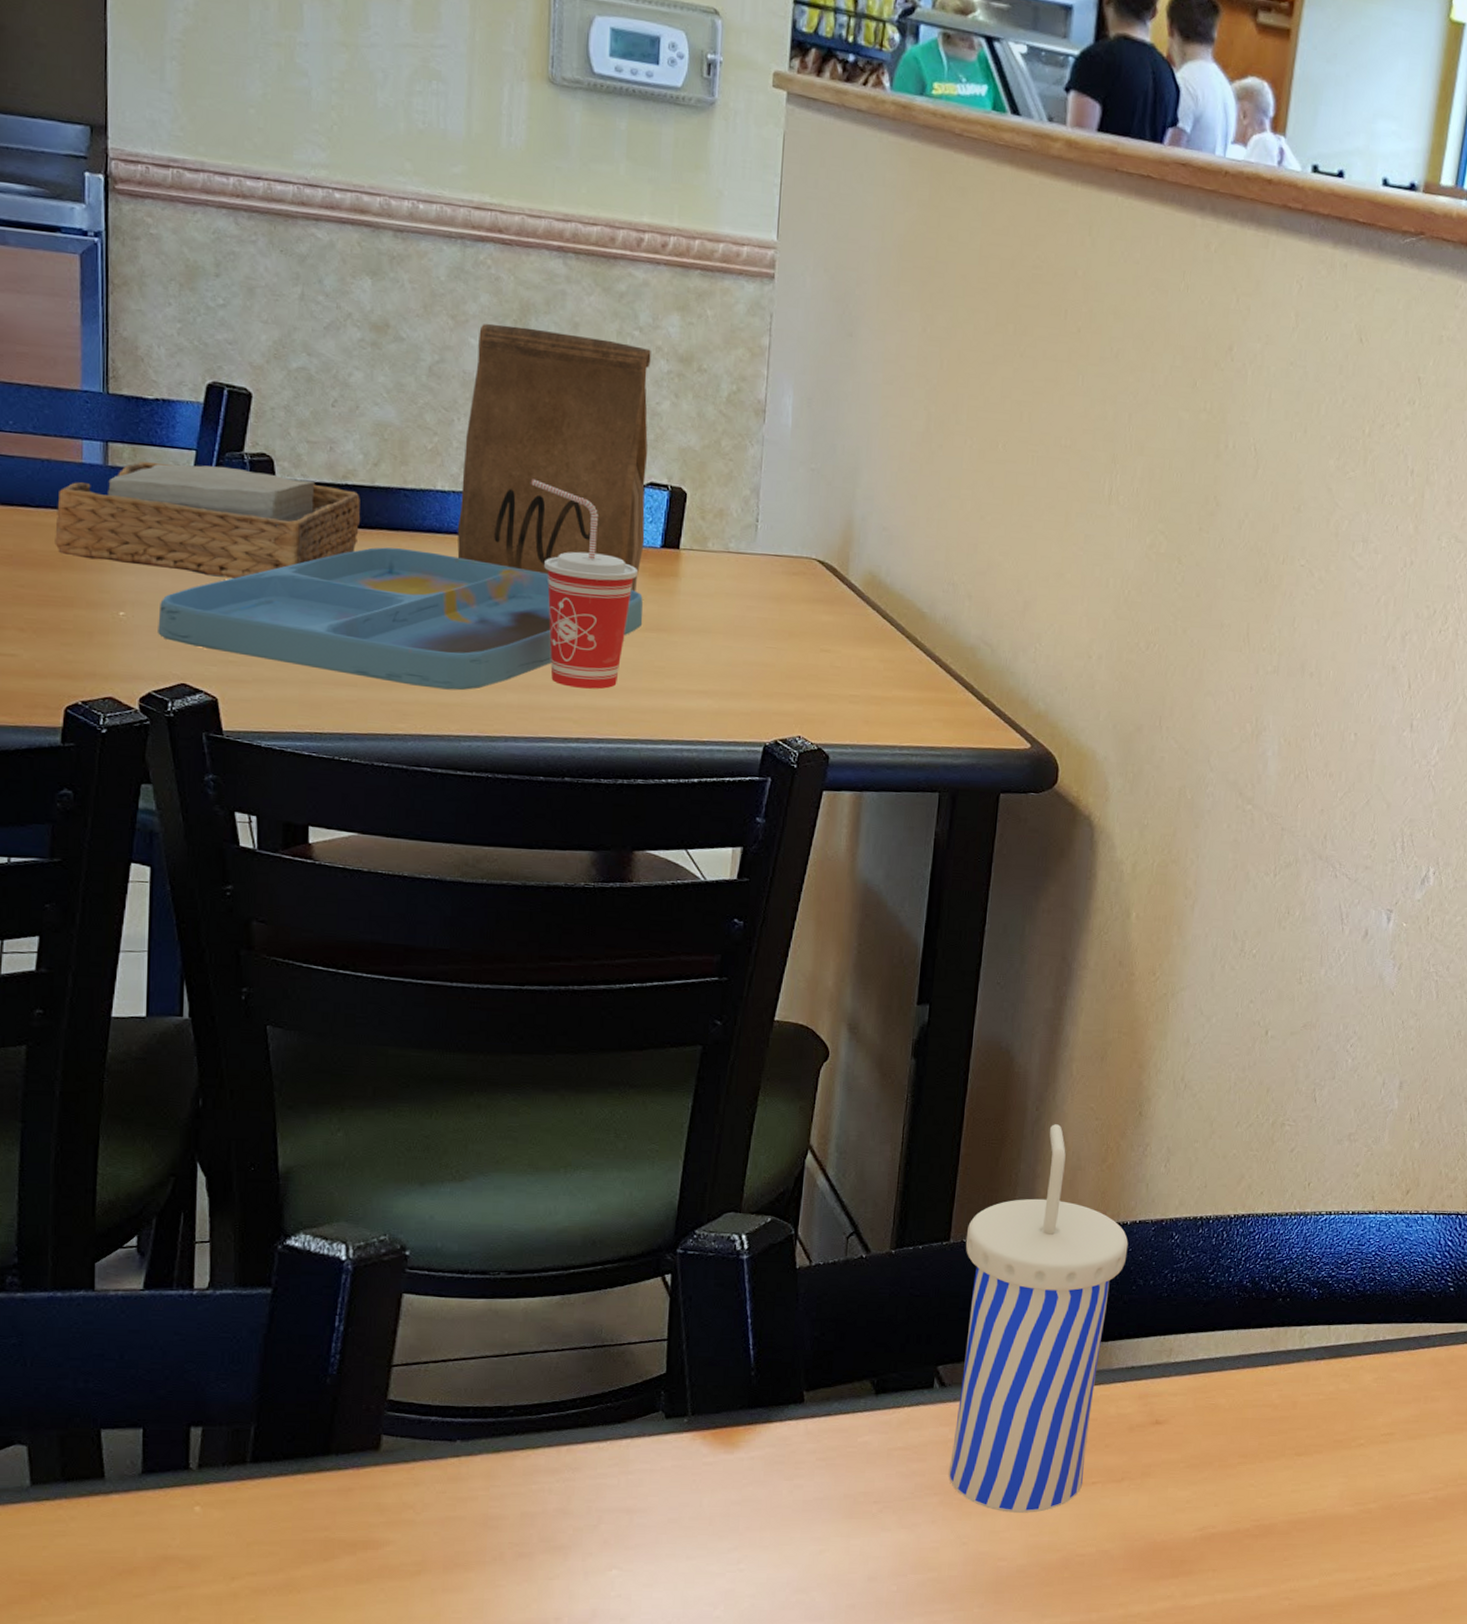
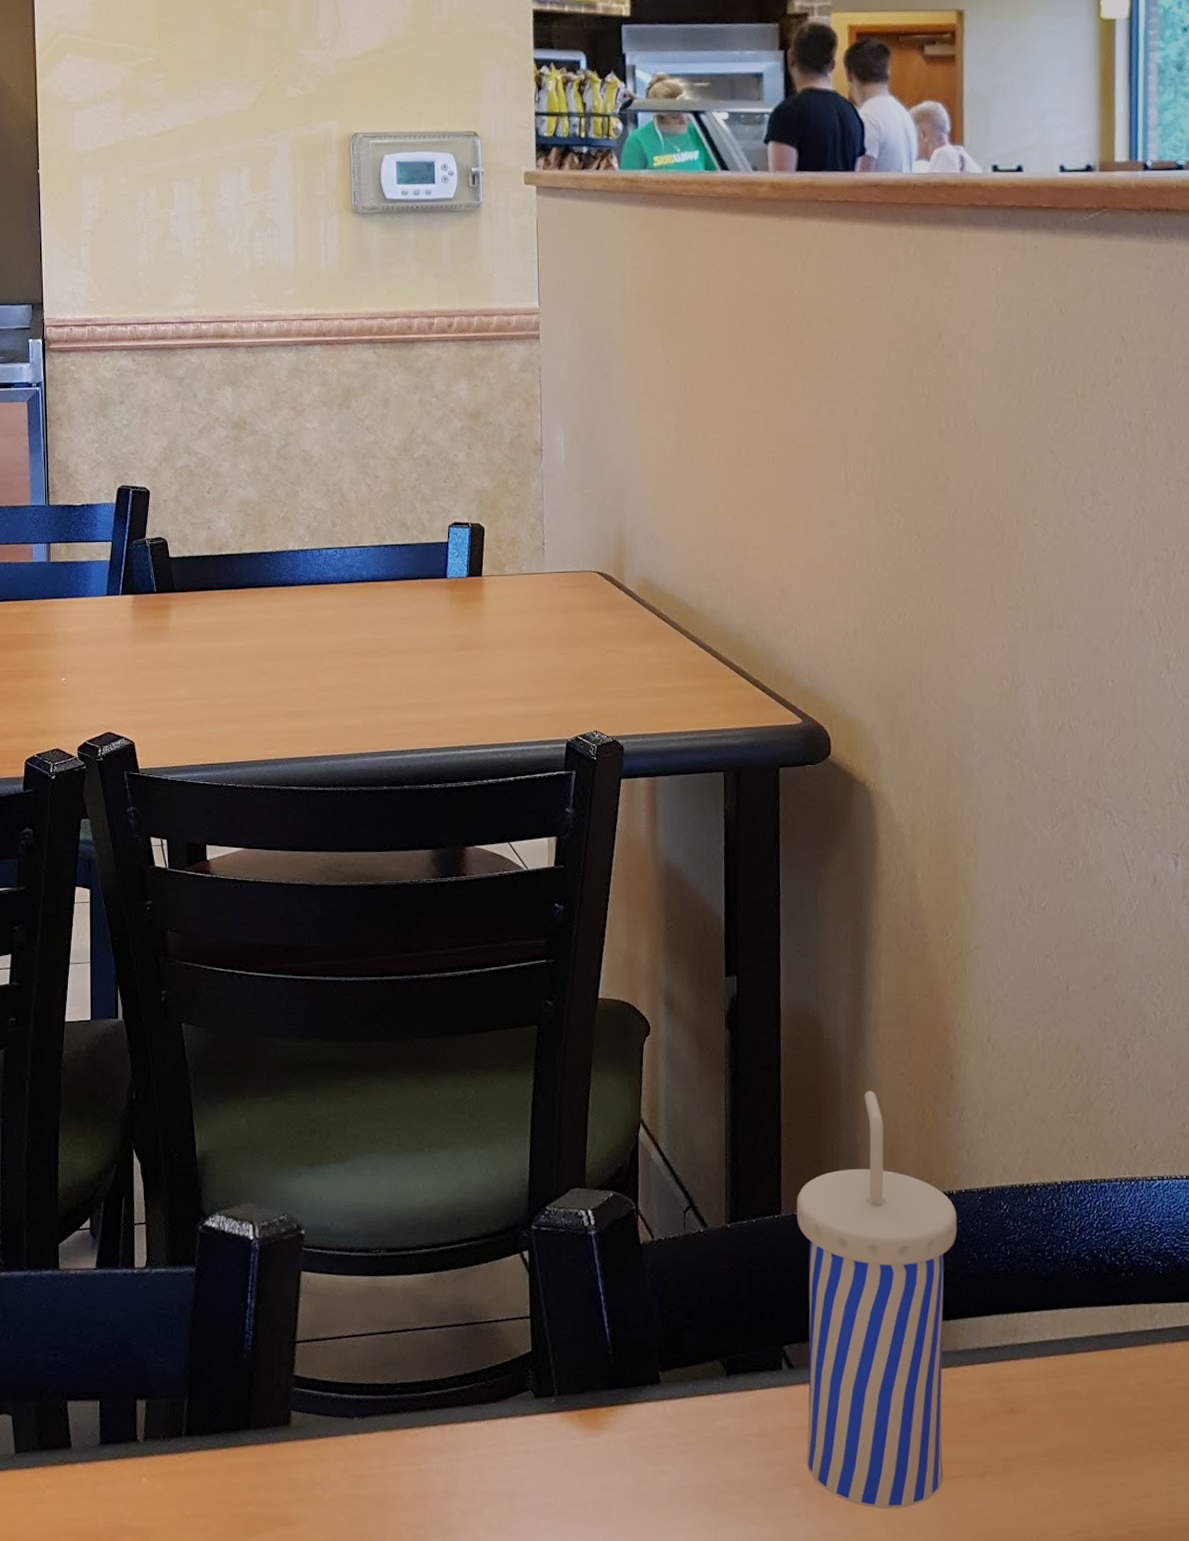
napkin holder: present [55,461,361,579] -> none [15,551,233,642]
tray: present [158,547,643,691] -> none [89,601,457,718]
paper bag: present [457,323,651,592] -> none [306,408,454,617]
beverage cup: present [530,479,639,690] -> none [360,531,451,705]

